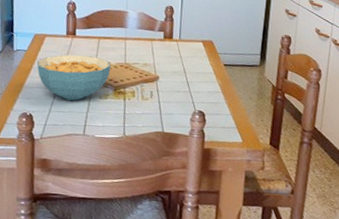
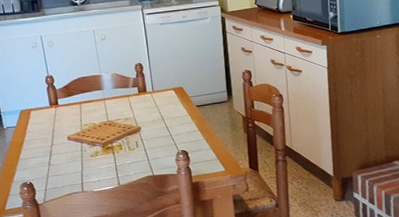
cereal bowl: present [37,54,111,101] -> none [27,120,96,164]

